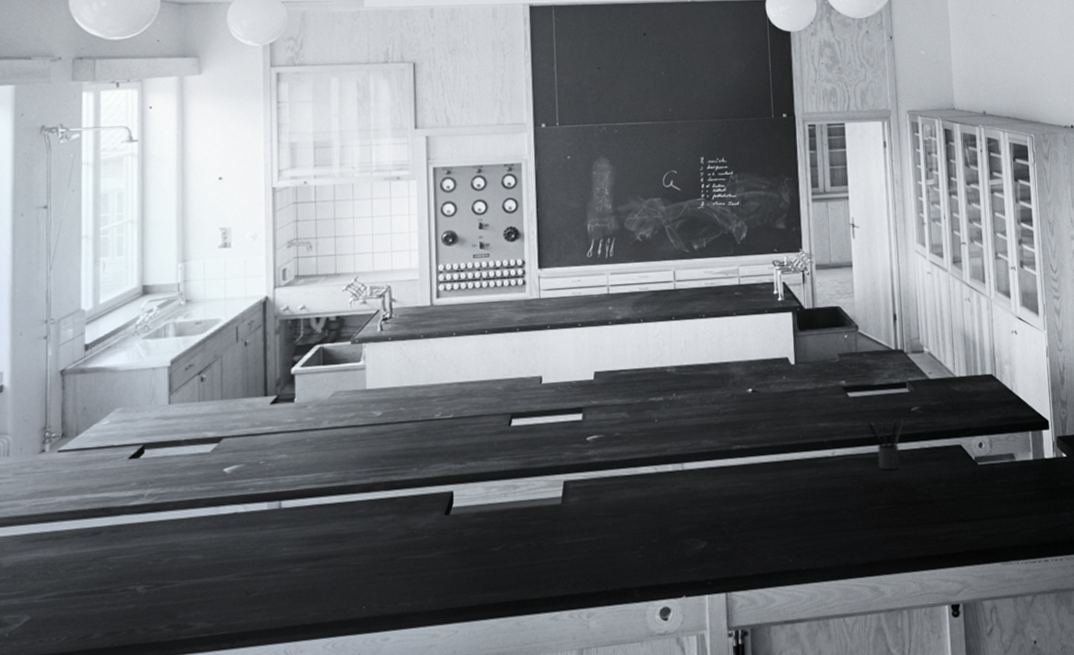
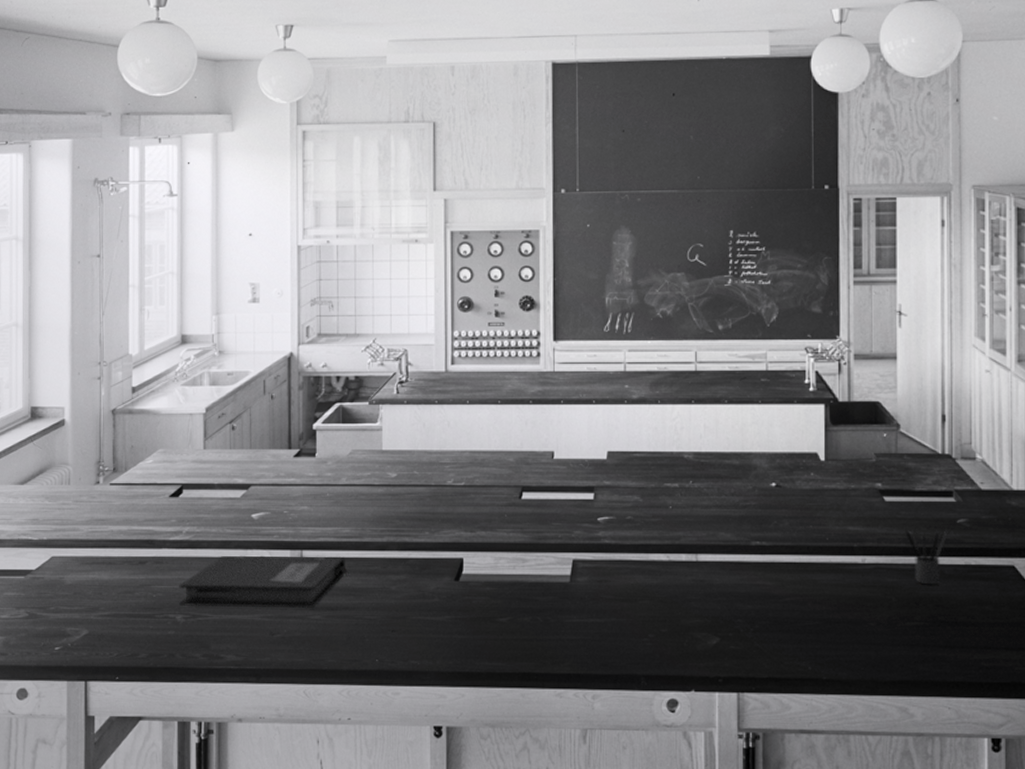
notebook: none [140,503,333,576] -> present [179,555,349,609]

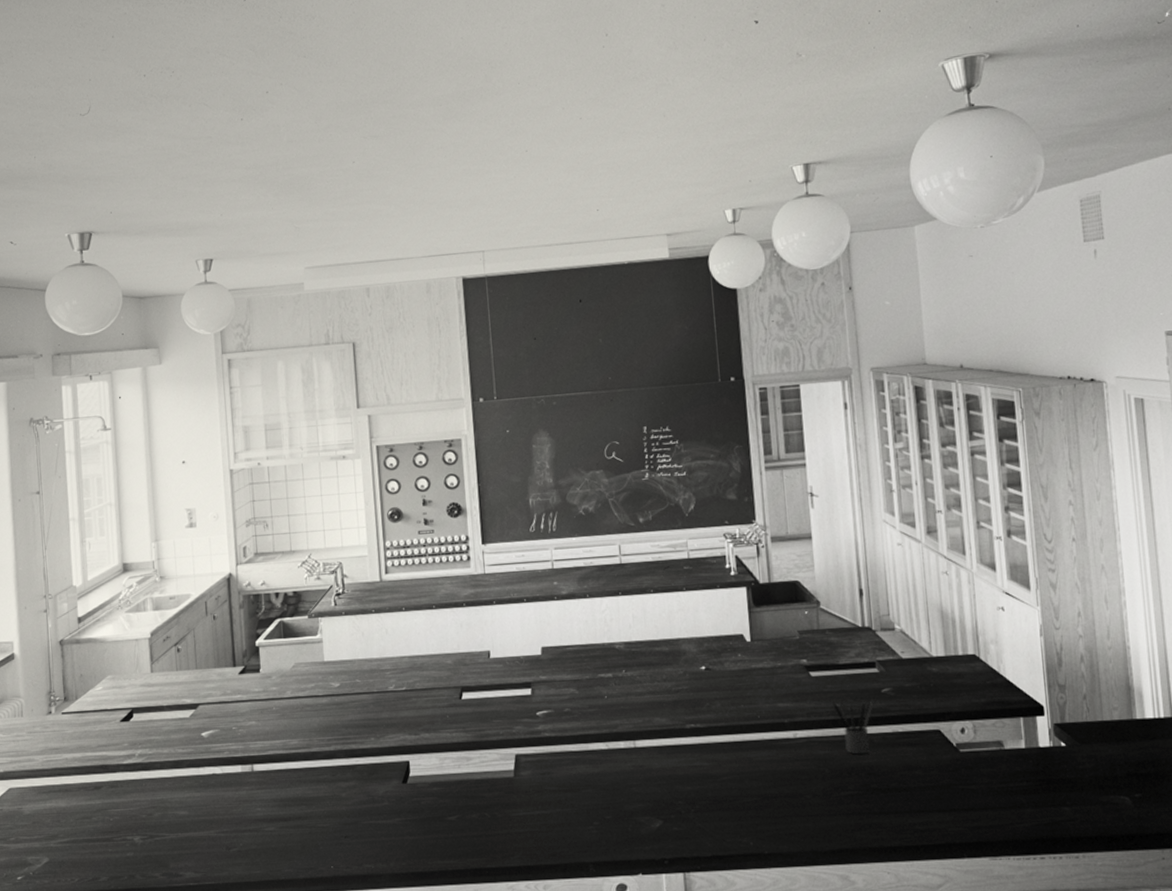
notebook: present [179,555,349,609] -> none [135,768,300,828]

